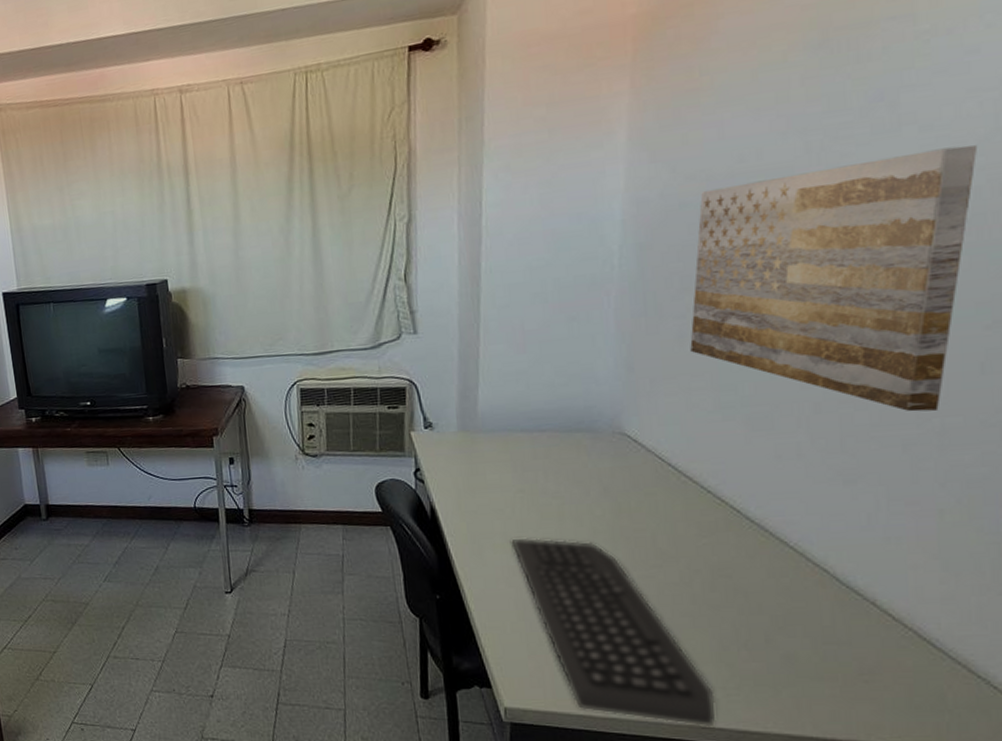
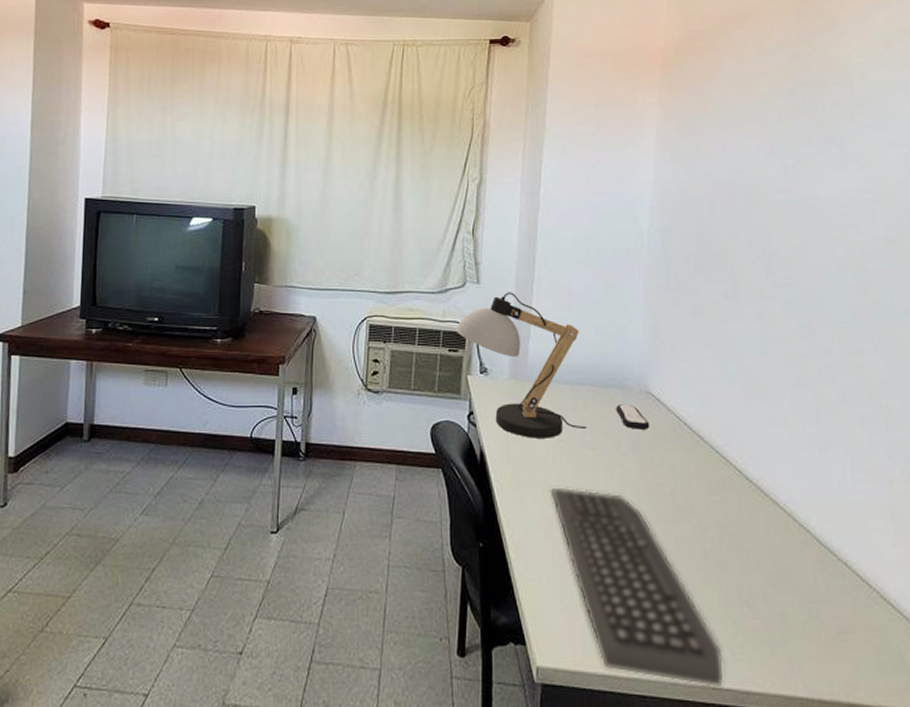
desk lamp: none [393,339,550,491] -> present [455,292,587,438]
remote control: none [584,448,625,474] -> present [616,404,650,429]
wall art: present [690,145,978,412] -> none [702,183,898,392]

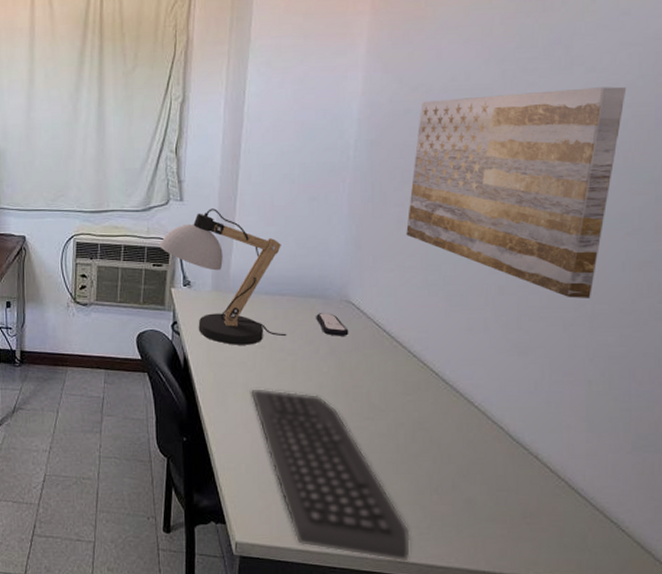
wall art: none [702,183,898,392] -> present [406,86,627,298]

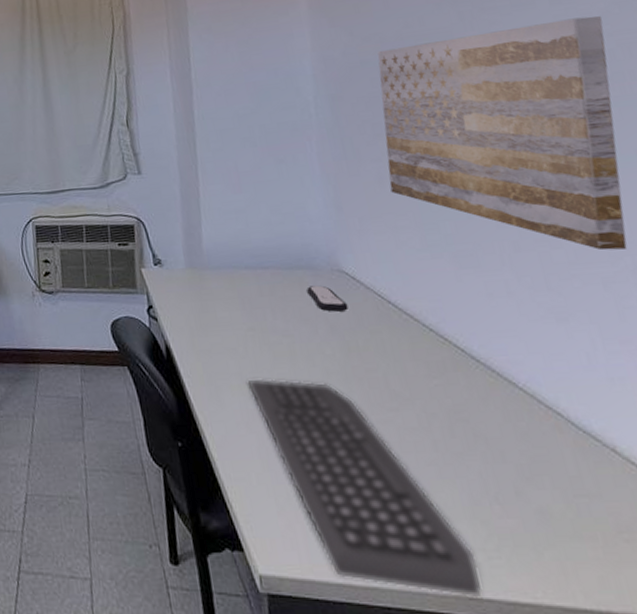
desk lamp: present [159,208,287,345] -> none [122,179,278,329]

